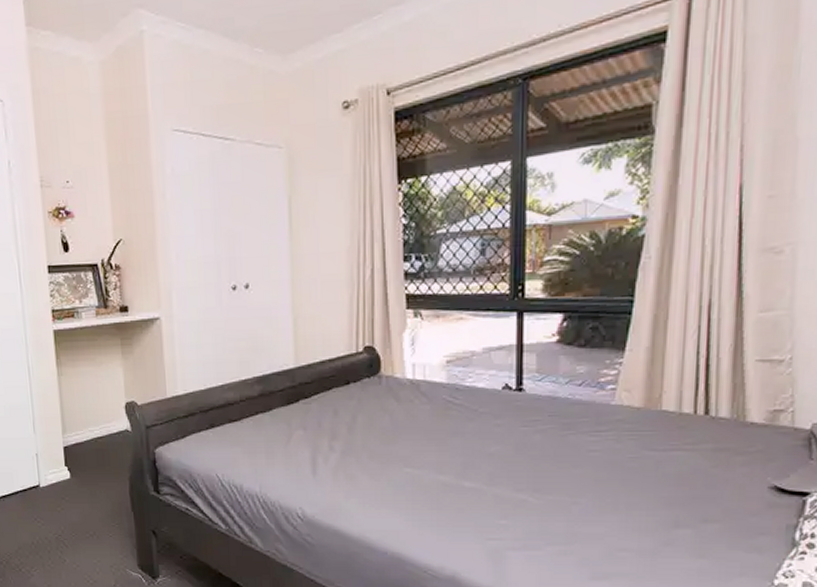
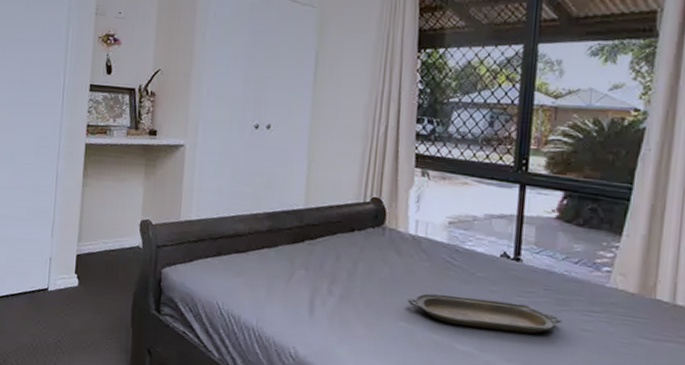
serving tray: none [411,433,569,463] -> present [407,293,562,334]

